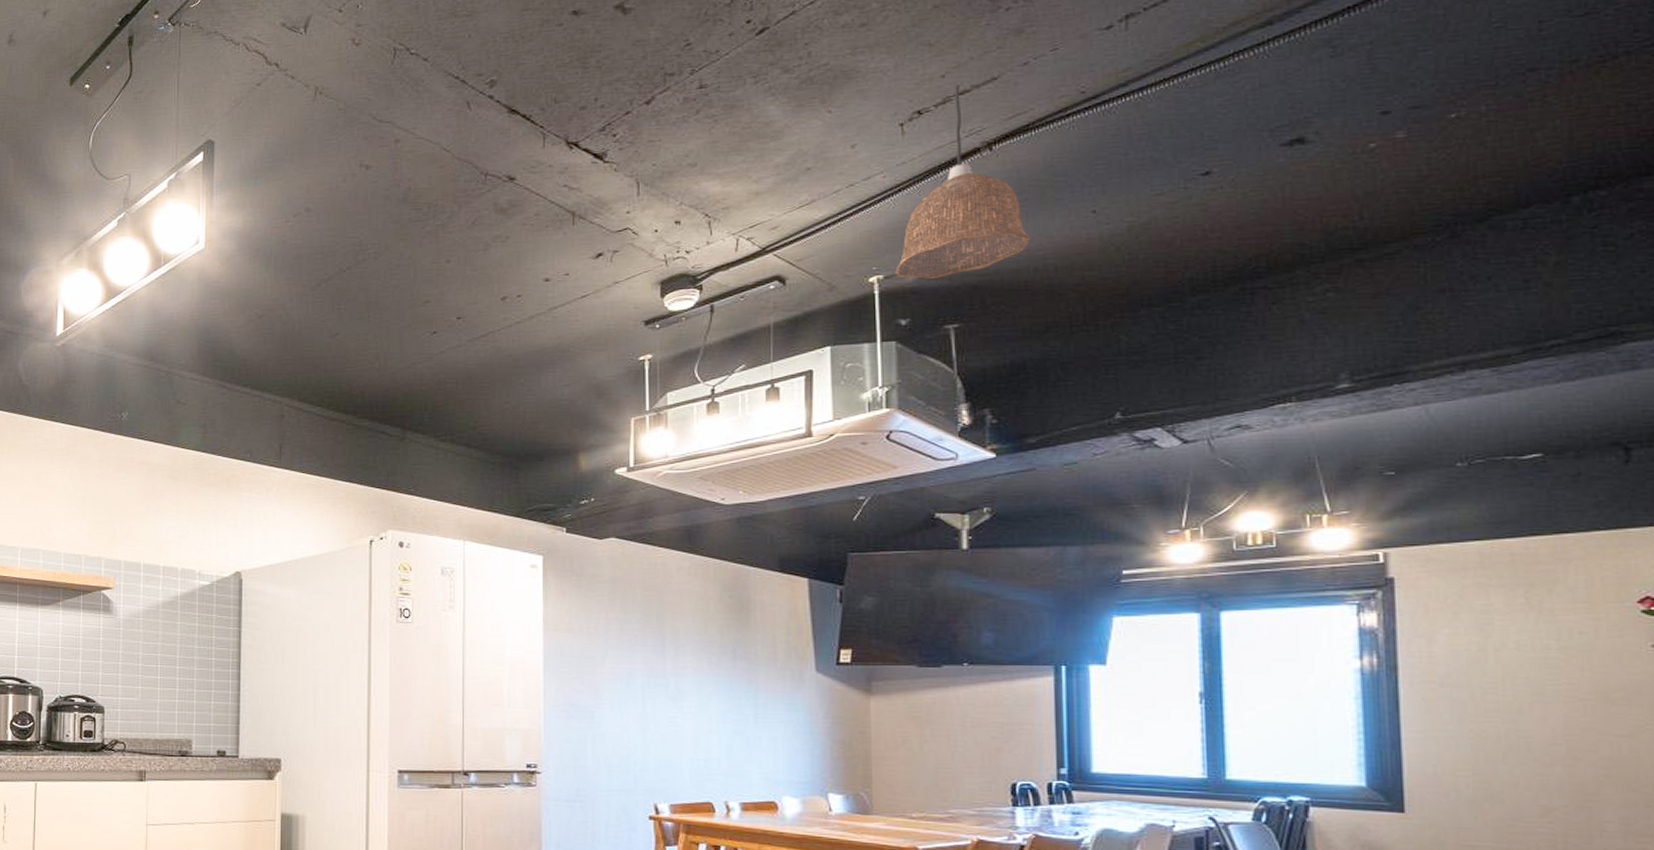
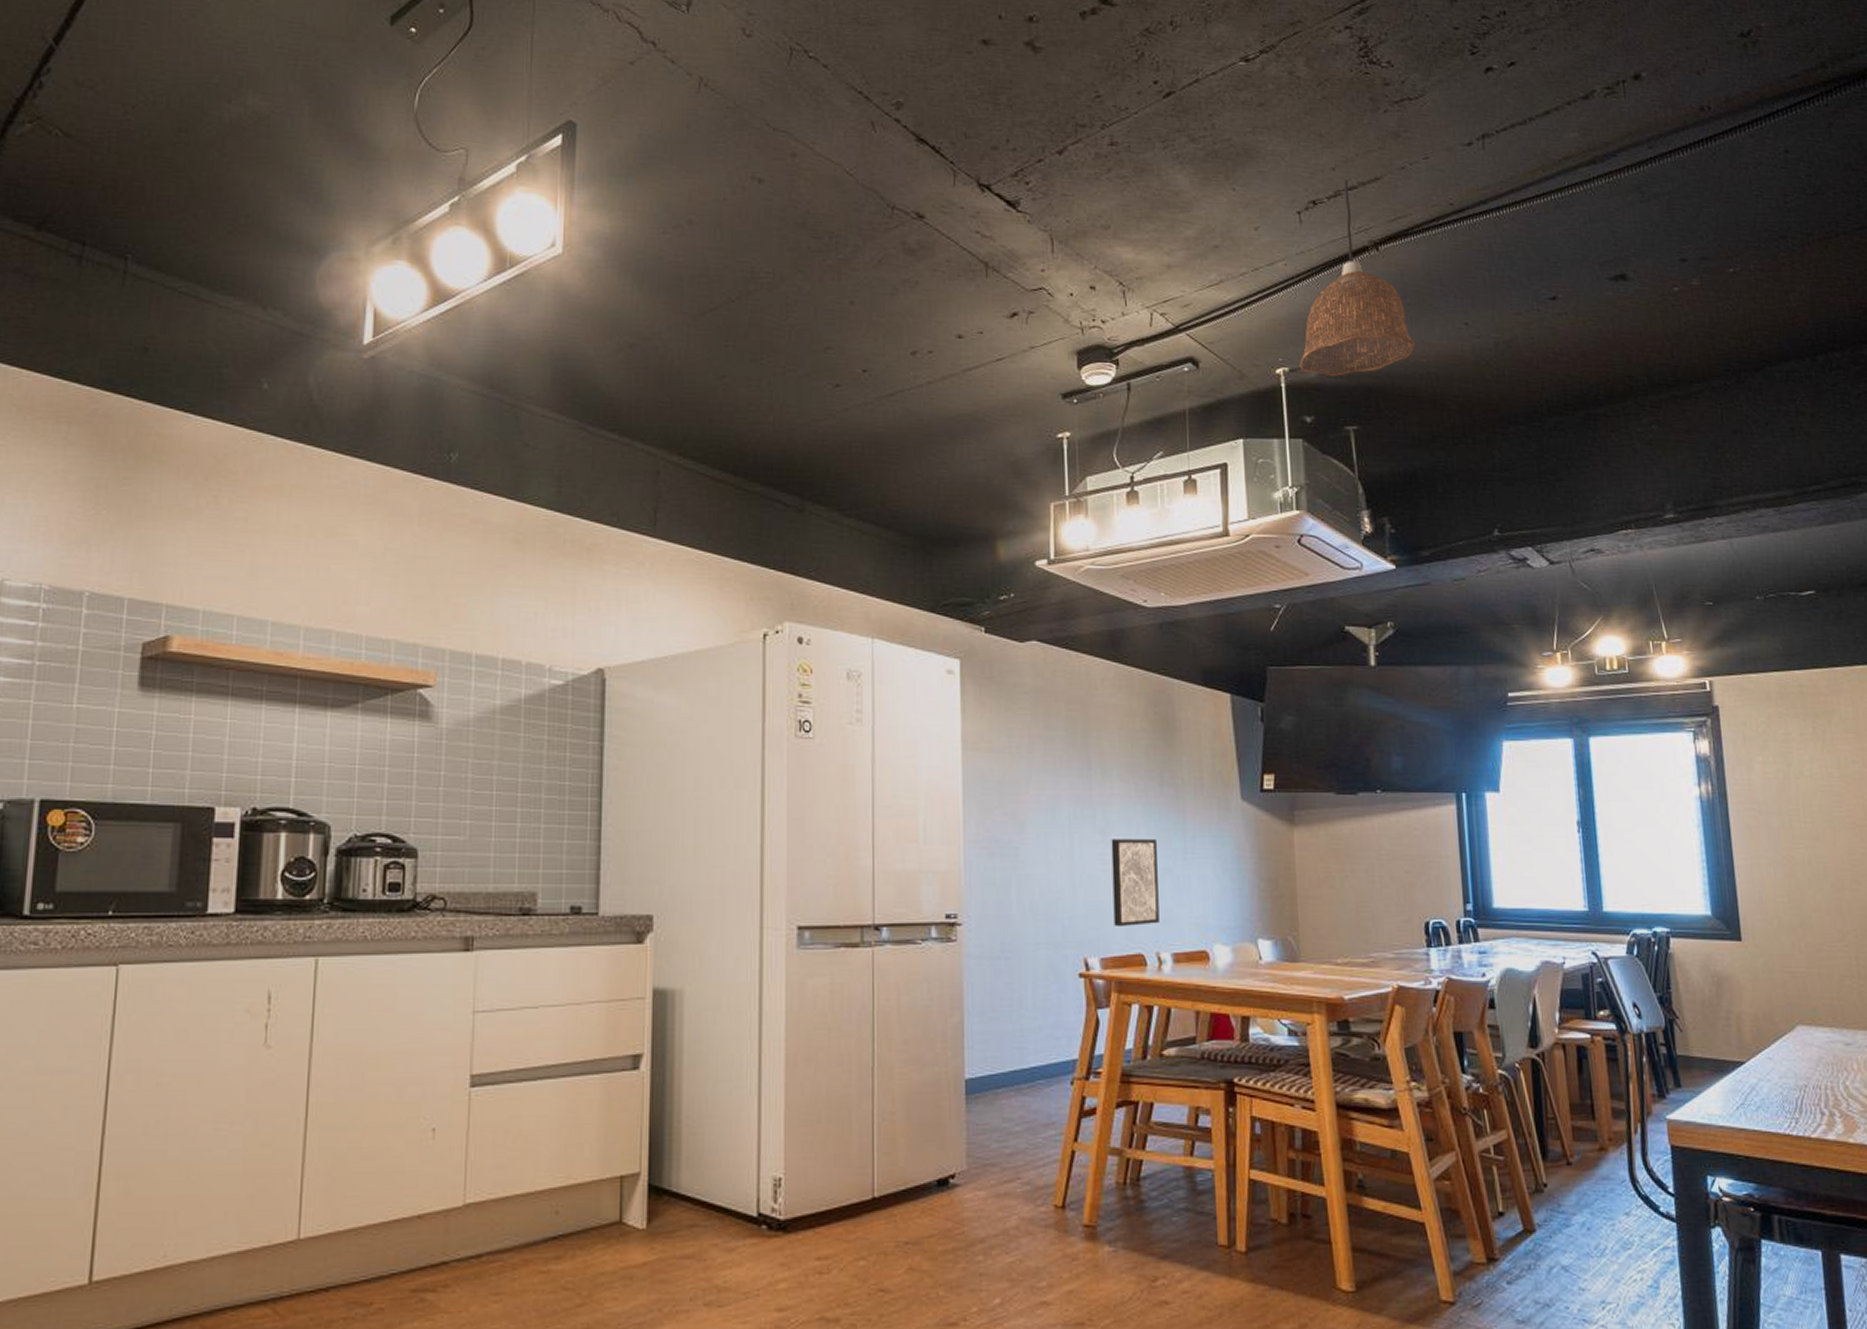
wall art: none [683,705,729,779] -> present [1111,839,1160,927]

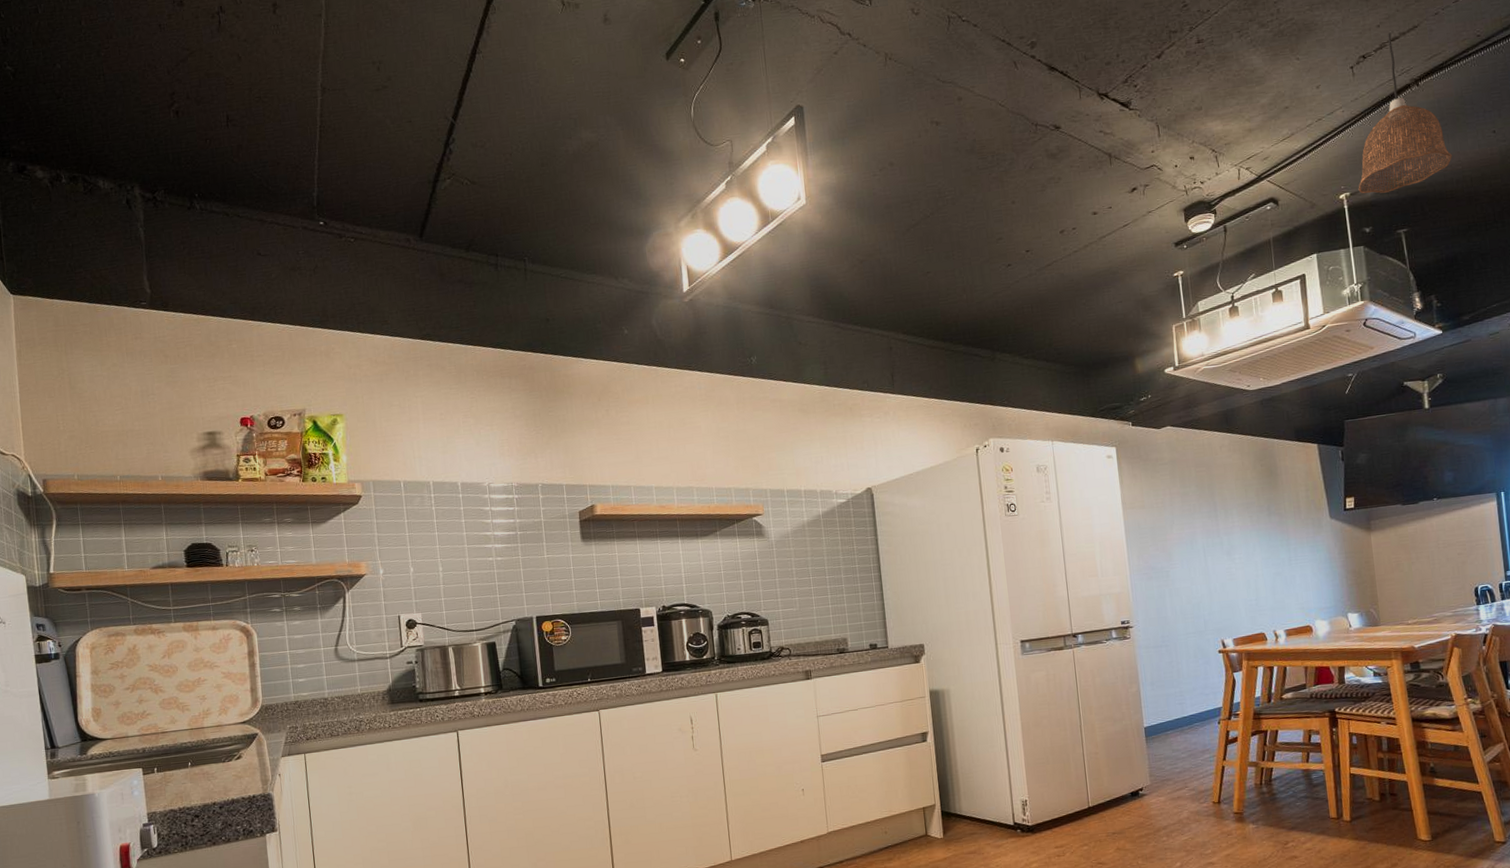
wall art: present [1111,839,1160,927] -> none [1235,554,1274,617]

